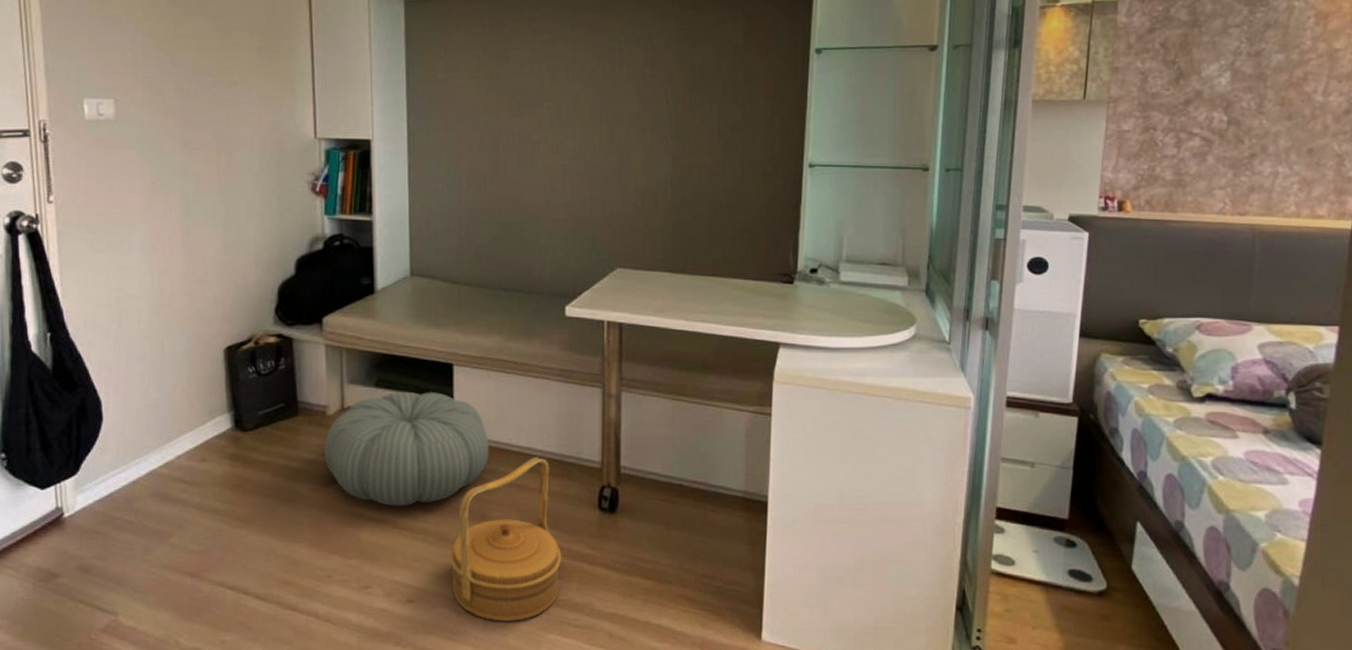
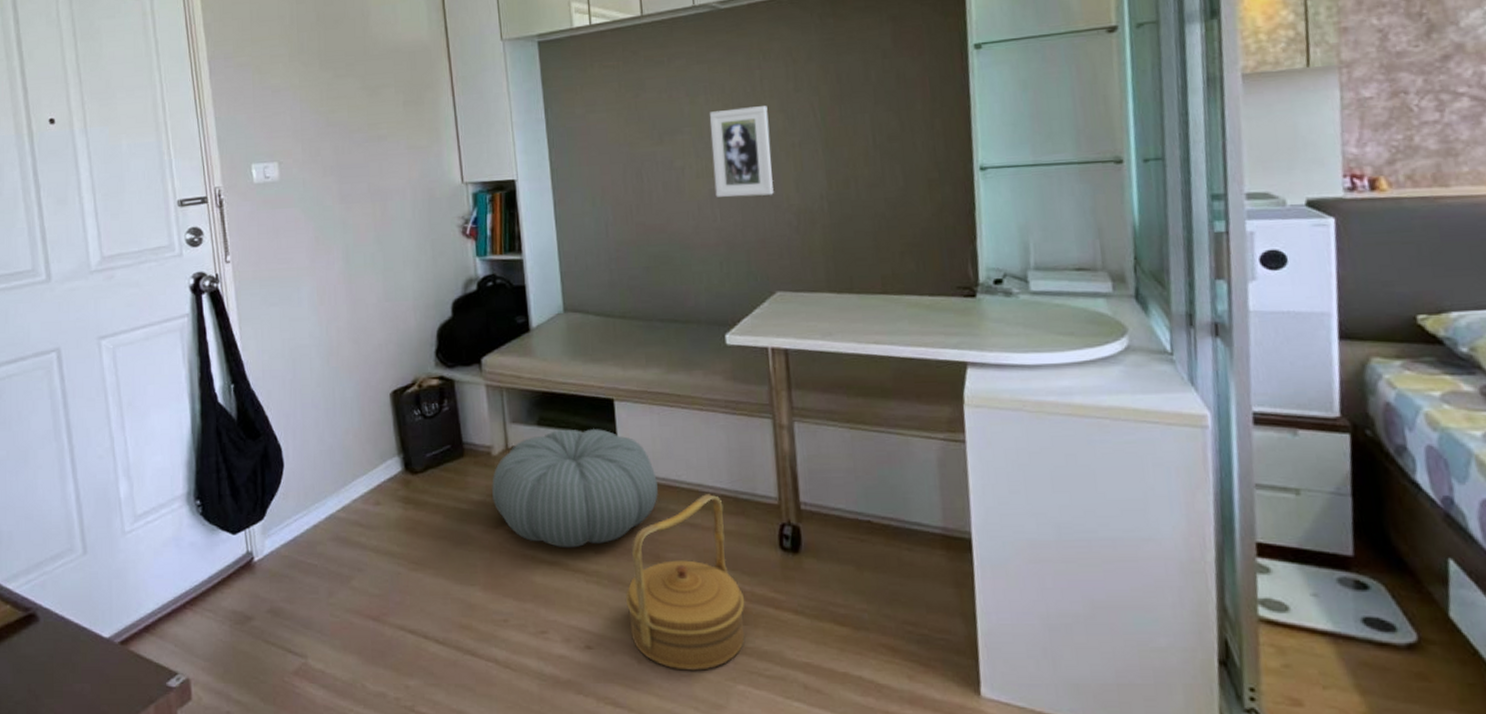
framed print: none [568,88,624,175] -> present [709,106,774,197]

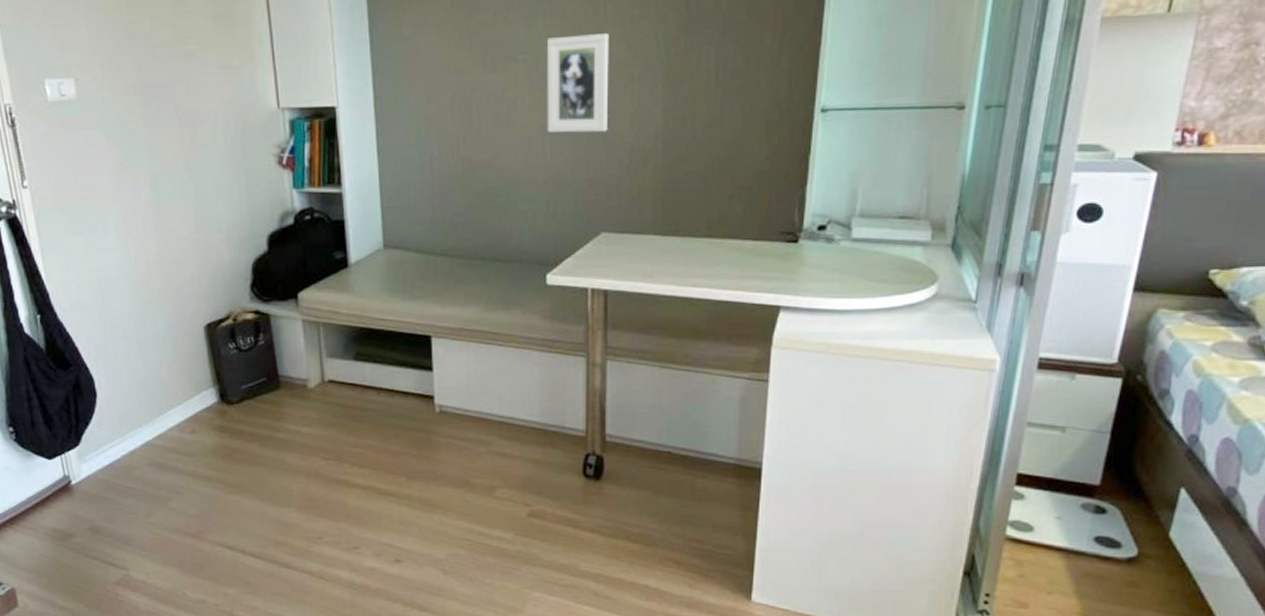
pouf: present [492,428,659,548] -> none [307,363,471,474]
basket: present [625,494,745,671] -> none [434,426,547,580]

